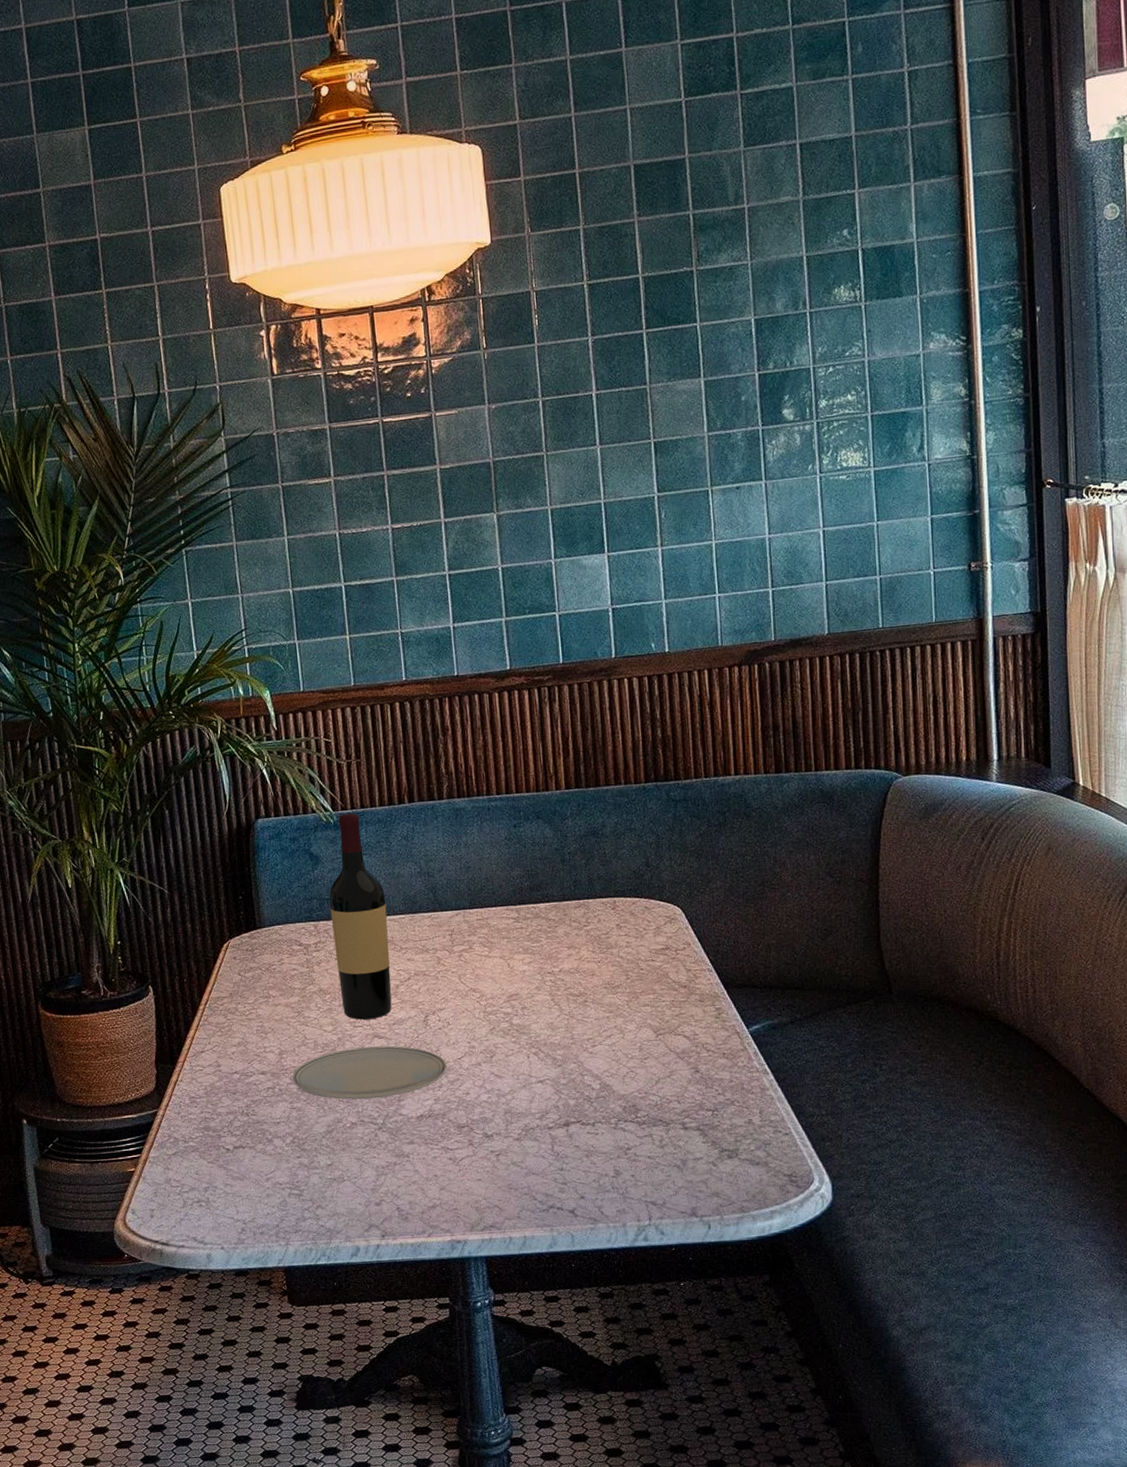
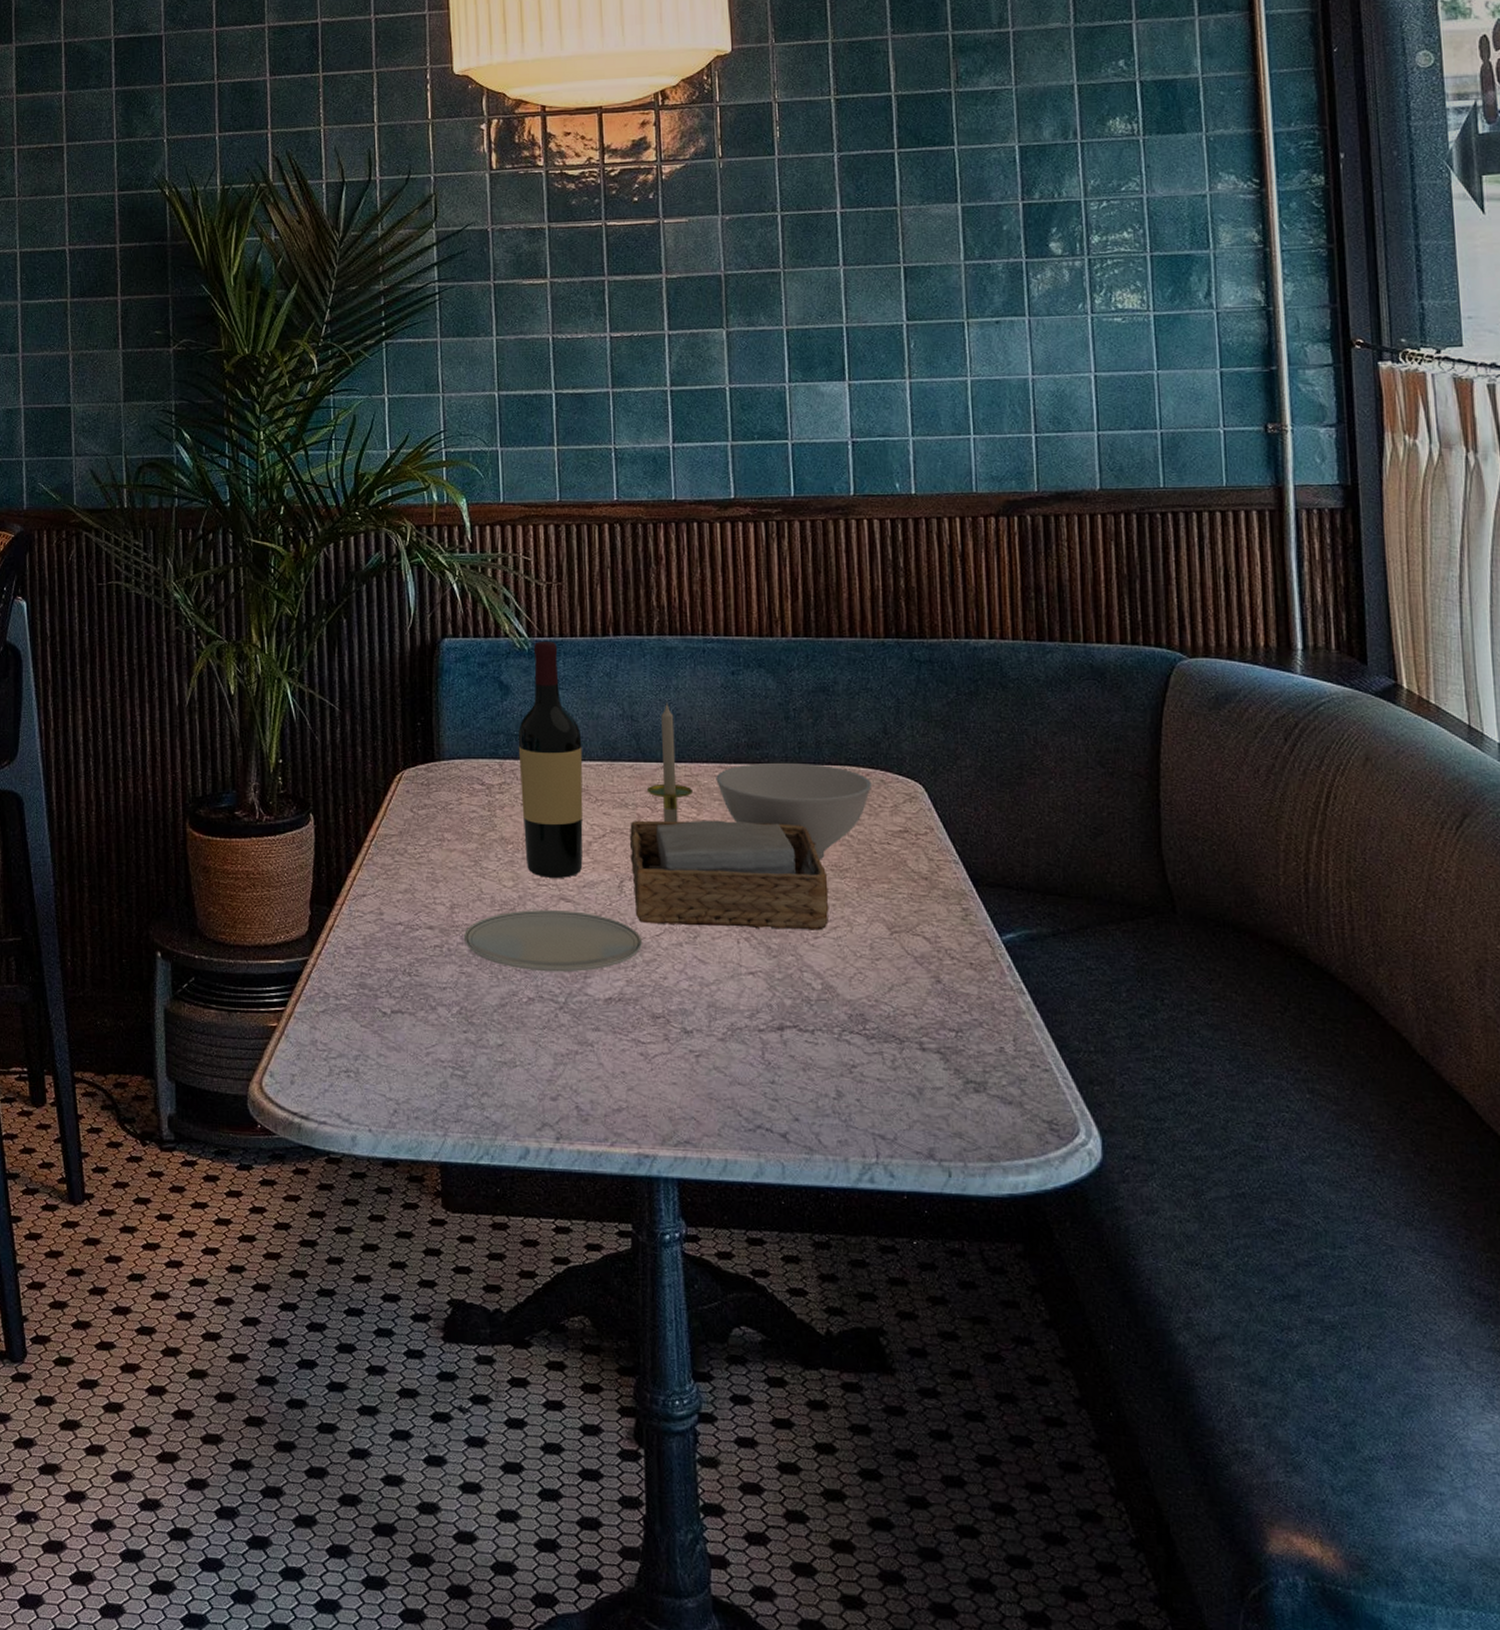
napkin holder: none [431,952,604,1050] -> present [629,820,829,930]
candle: none [444,857,484,962] -> present [646,702,693,823]
bowl: none [503,898,638,981] -> present [716,762,873,860]

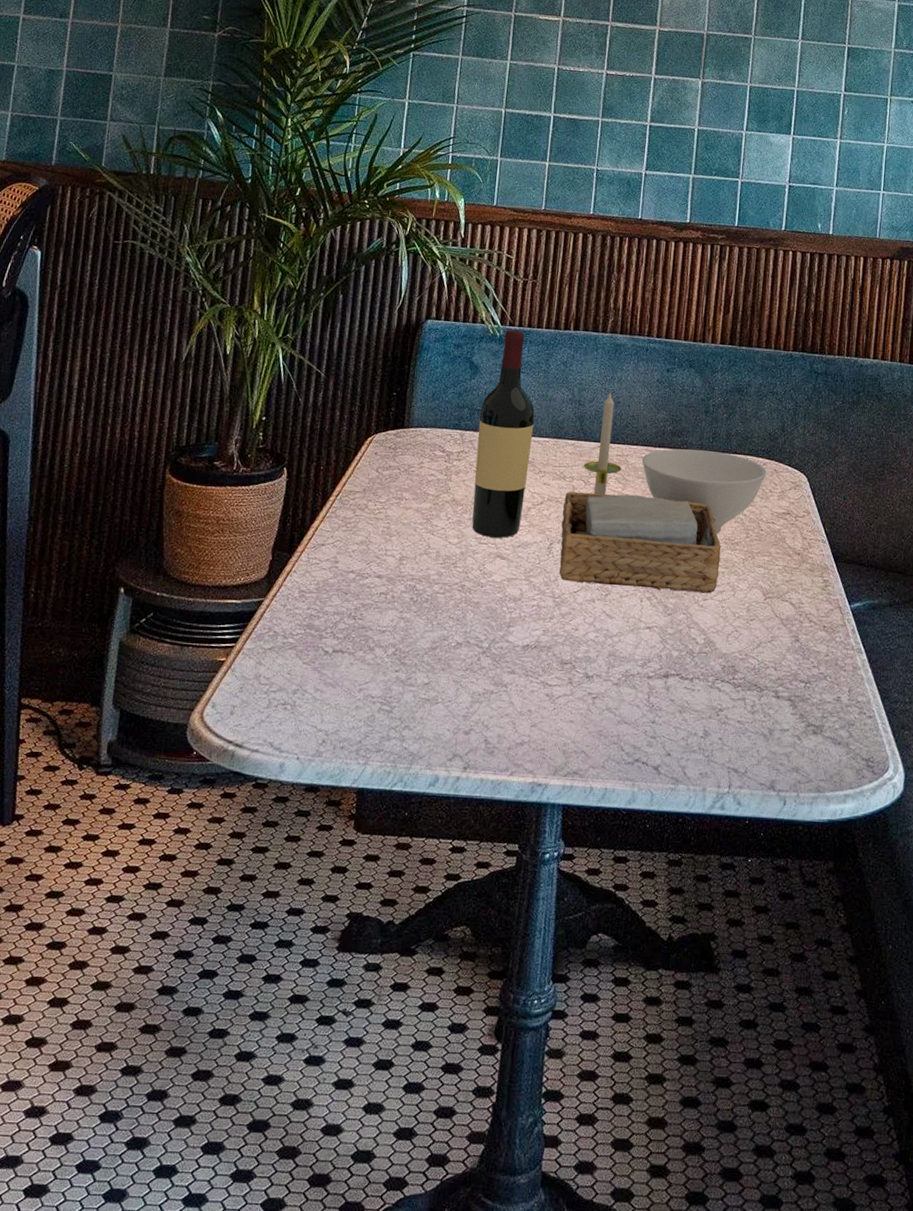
plate: present [463,910,643,973] -> none [407,564,562,621]

